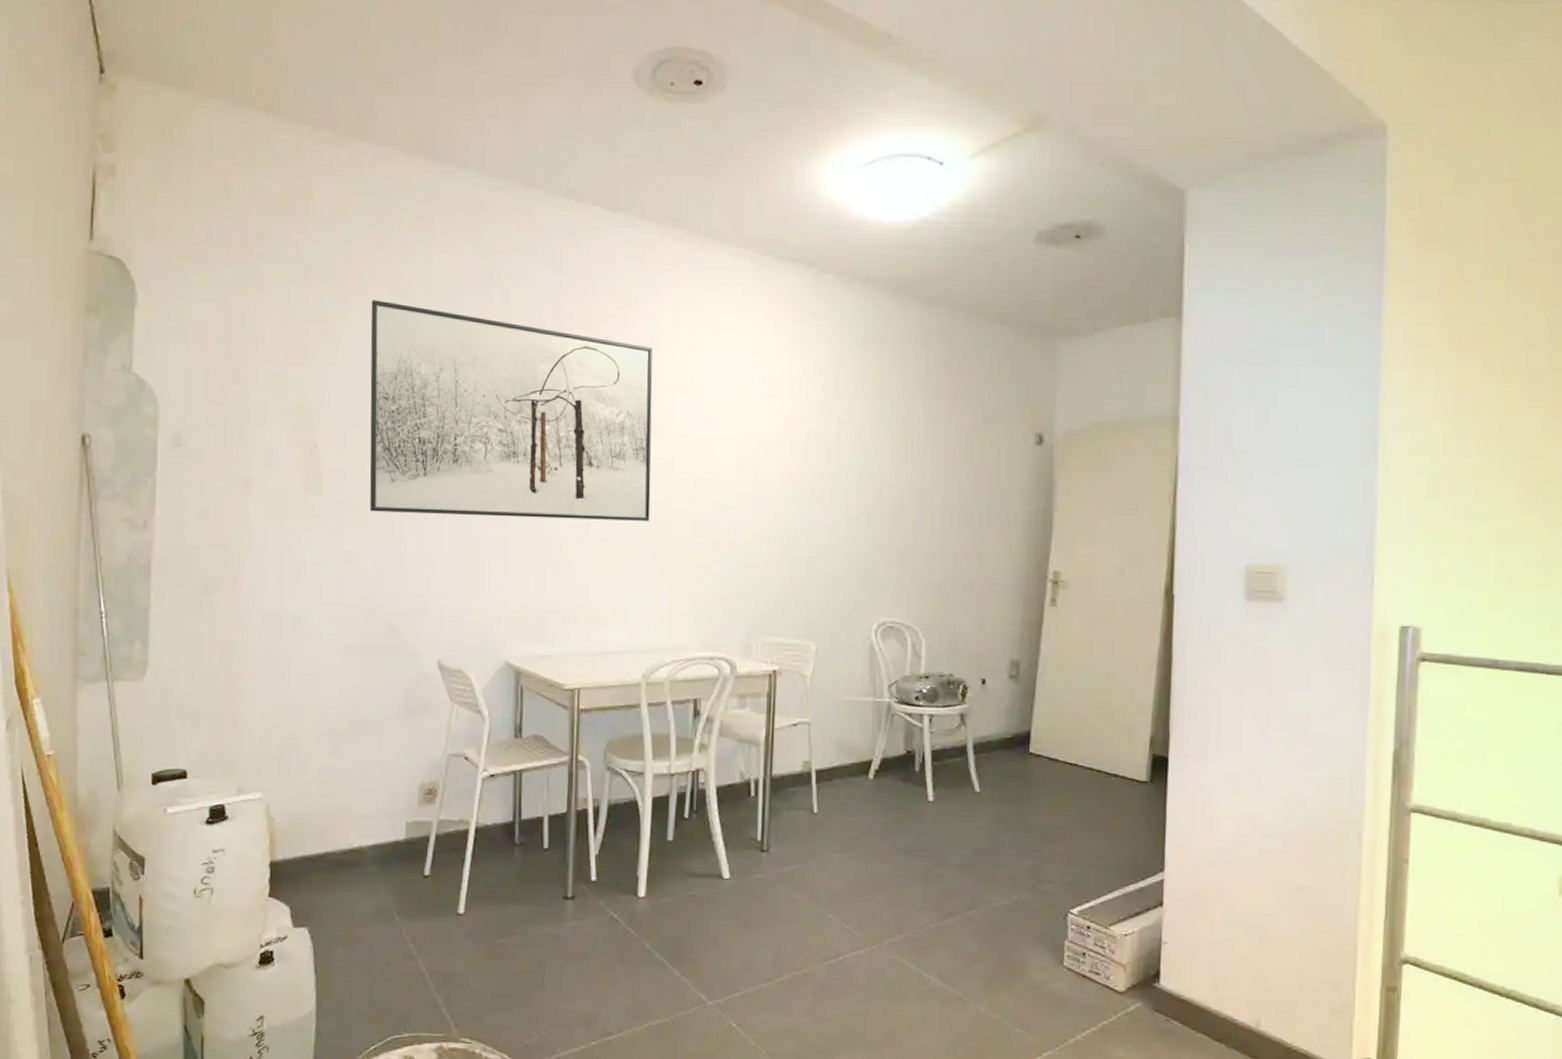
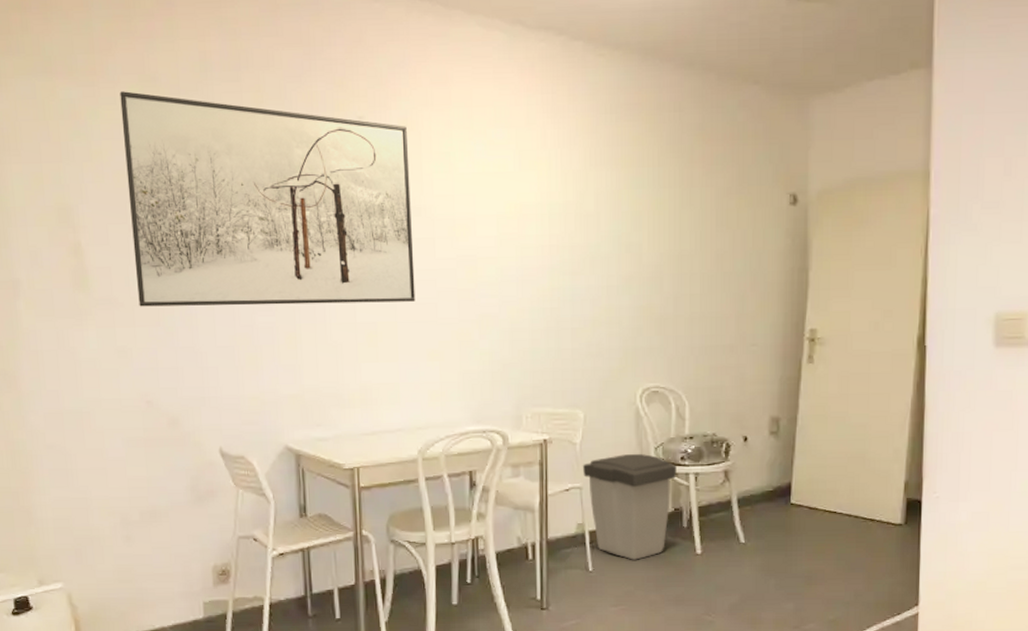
trash can: none [812,690,911,804] -> present [583,453,677,560]

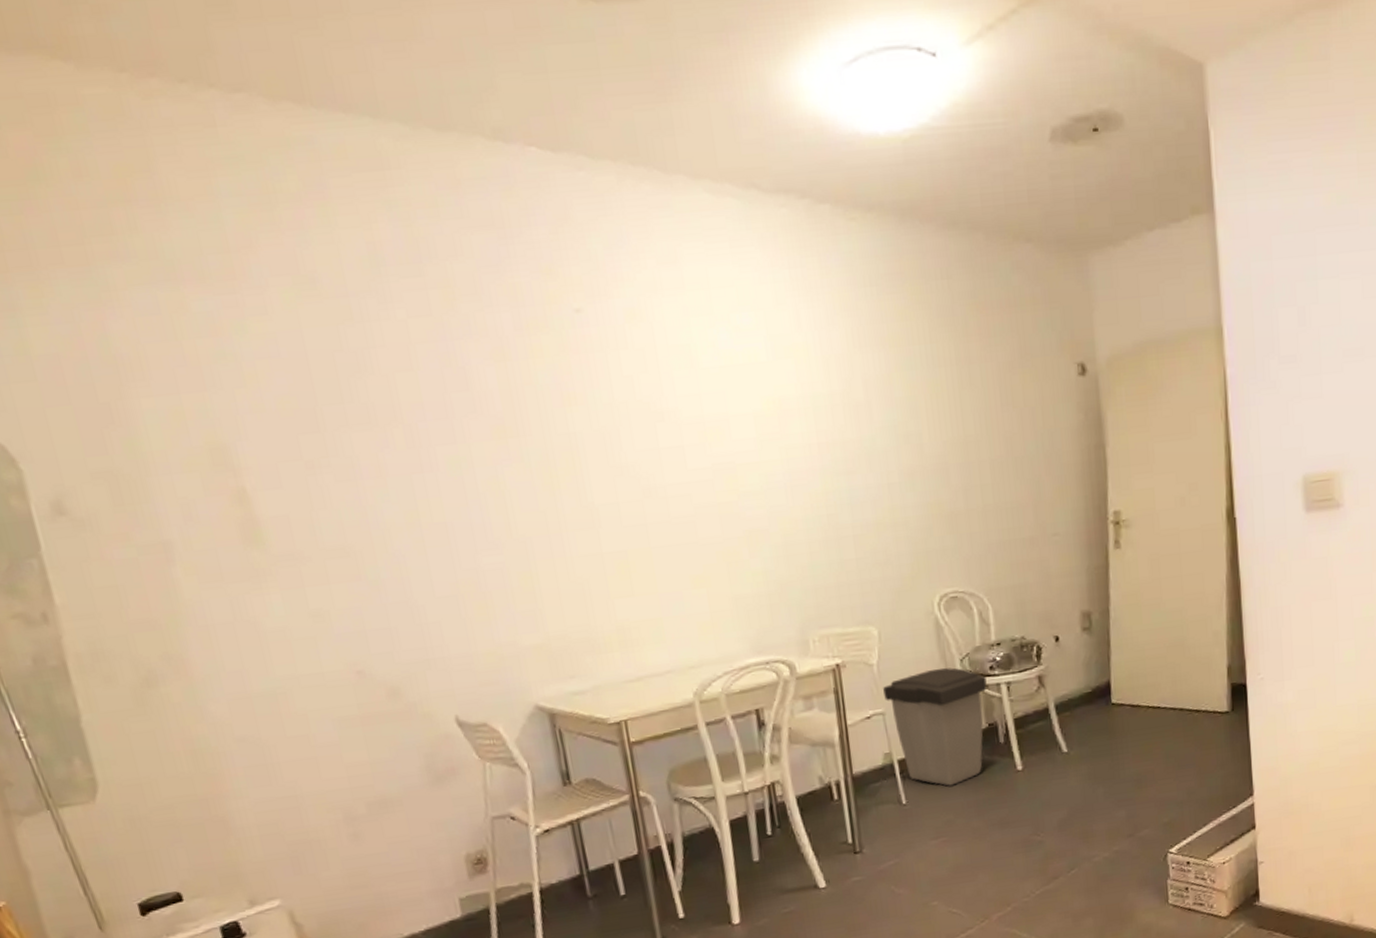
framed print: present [120,91,416,307] -> none [270,297,670,560]

